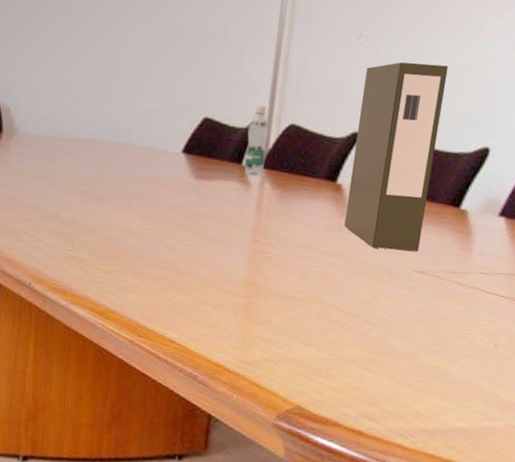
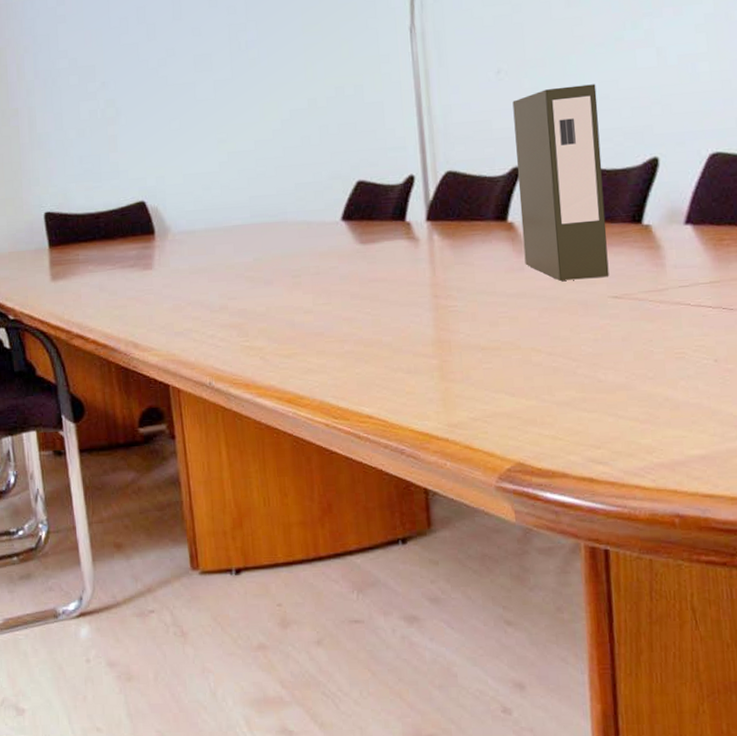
bottle: present [244,105,269,176] -> none [404,158,429,230]

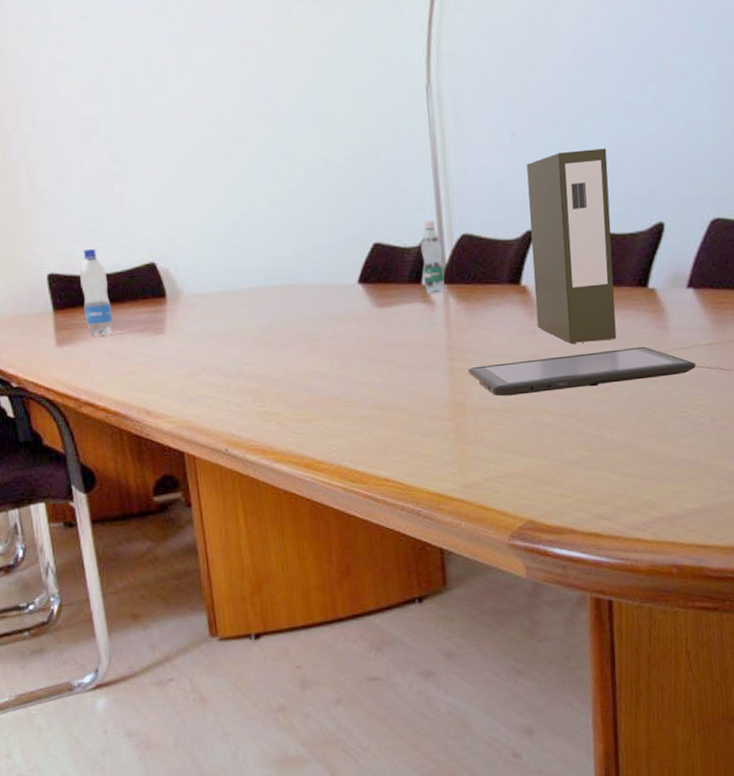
bottle: none [74,189,105,272] -> present [80,249,114,337]
bottle: none [404,158,429,230] -> present [420,220,445,294]
tablet: none [453,284,697,334] -> present [468,346,697,396]

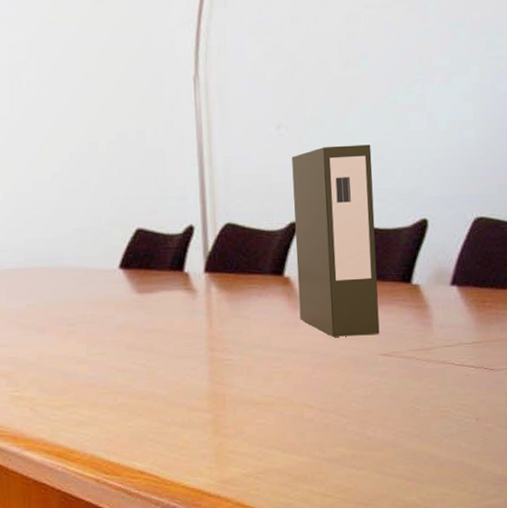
bottle: present [420,220,445,294] -> none [183,208,207,281]
tablet: present [468,346,697,396] -> none [228,342,461,389]

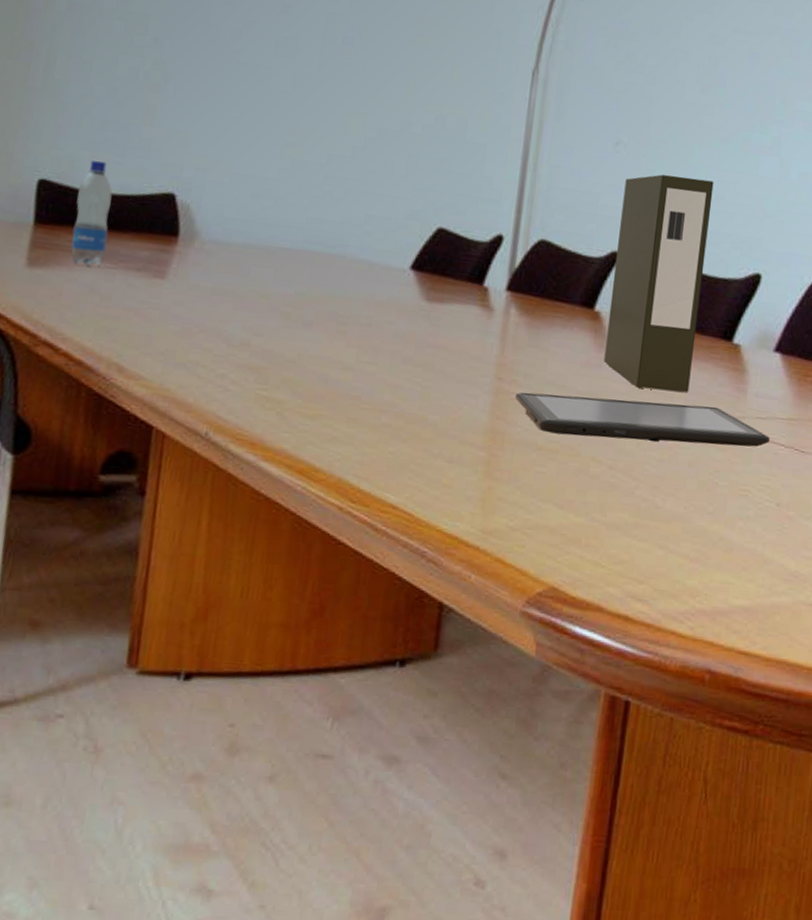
tablet: none [228,342,461,389] -> present [515,392,771,447]

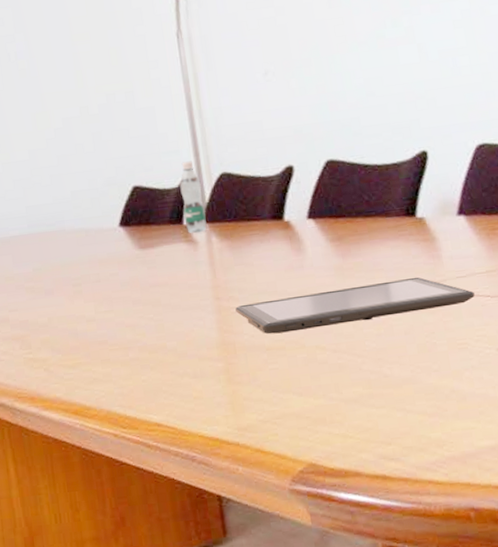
bottle: none [485,215,516,300] -> present [179,161,207,233]
binder: present [604,174,714,392] -> none [281,81,388,277]

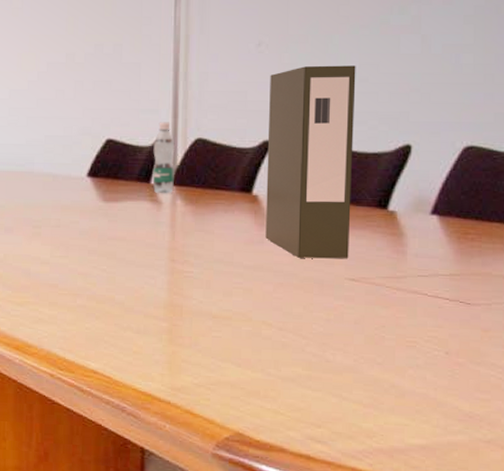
tablet: present [235,277,476,334] -> none [189,269,434,305]
binder: none [281,81,388,277] -> present [265,65,356,259]

